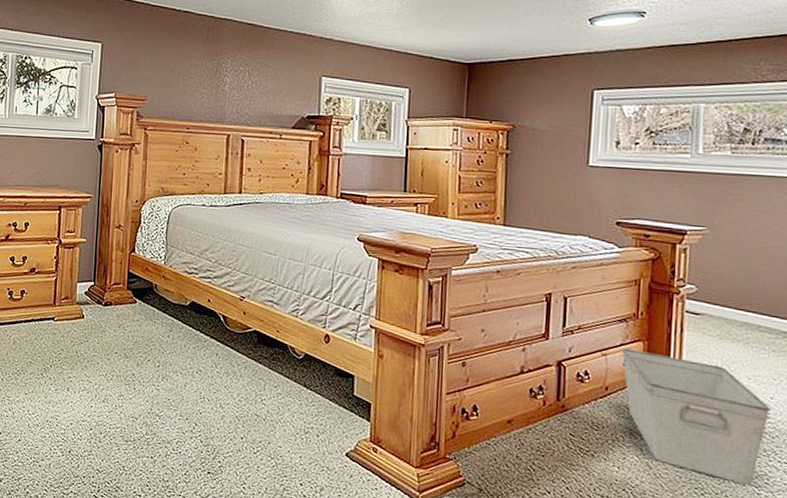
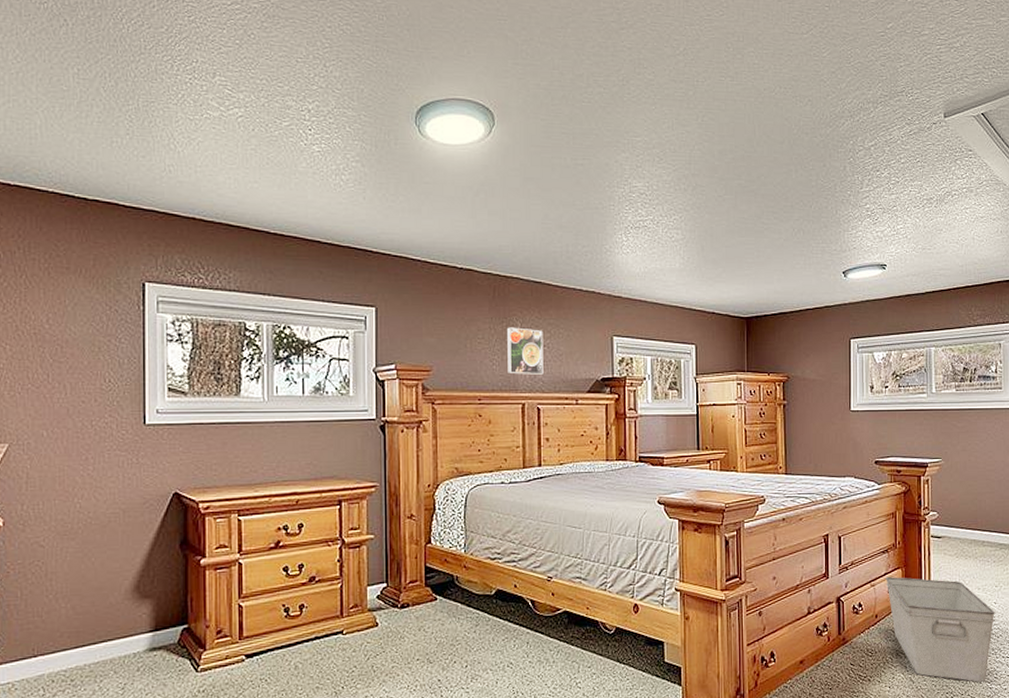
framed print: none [216,64,252,109] -> present [506,327,544,375]

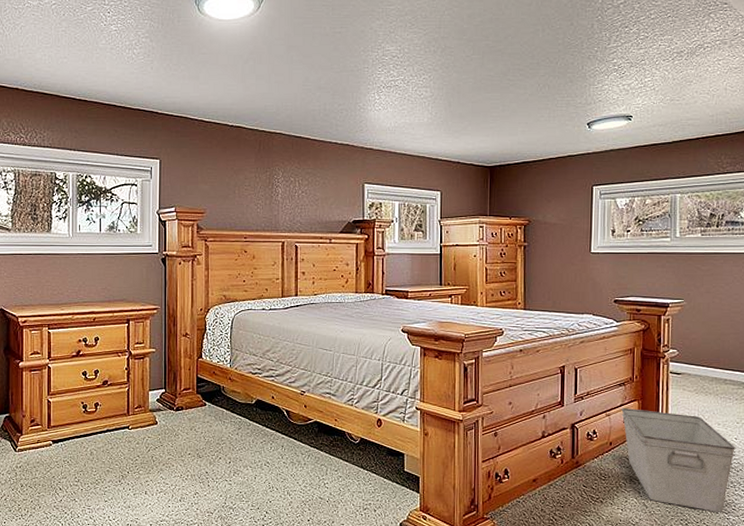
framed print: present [506,327,544,375] -> none [269,176,302,217]

